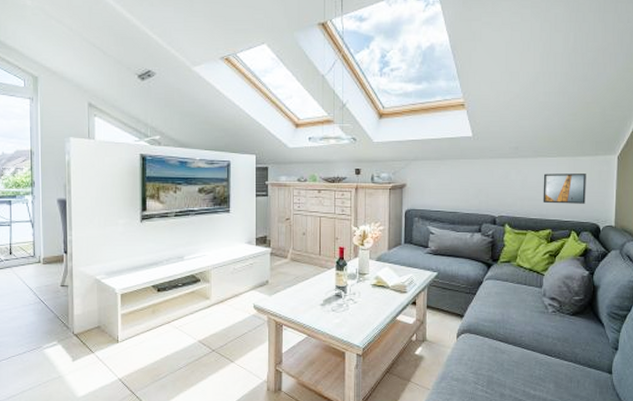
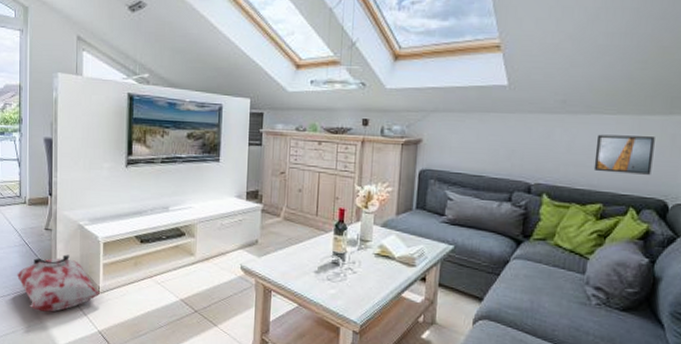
bag: none [33,308,120,365] -> present [17,254,101,312]

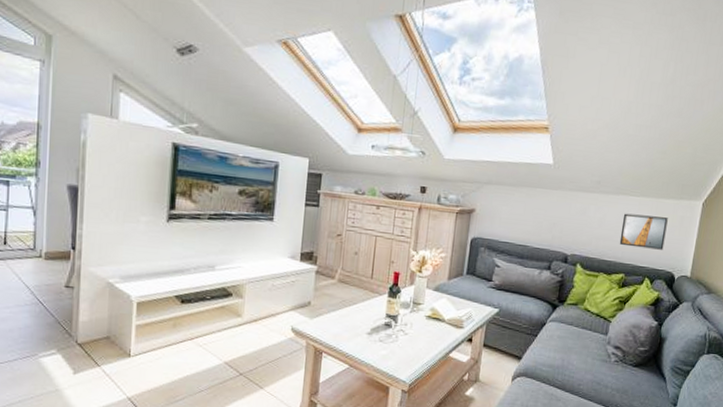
bag: present [17,254,101,312] -> none [27,315,132,378]

